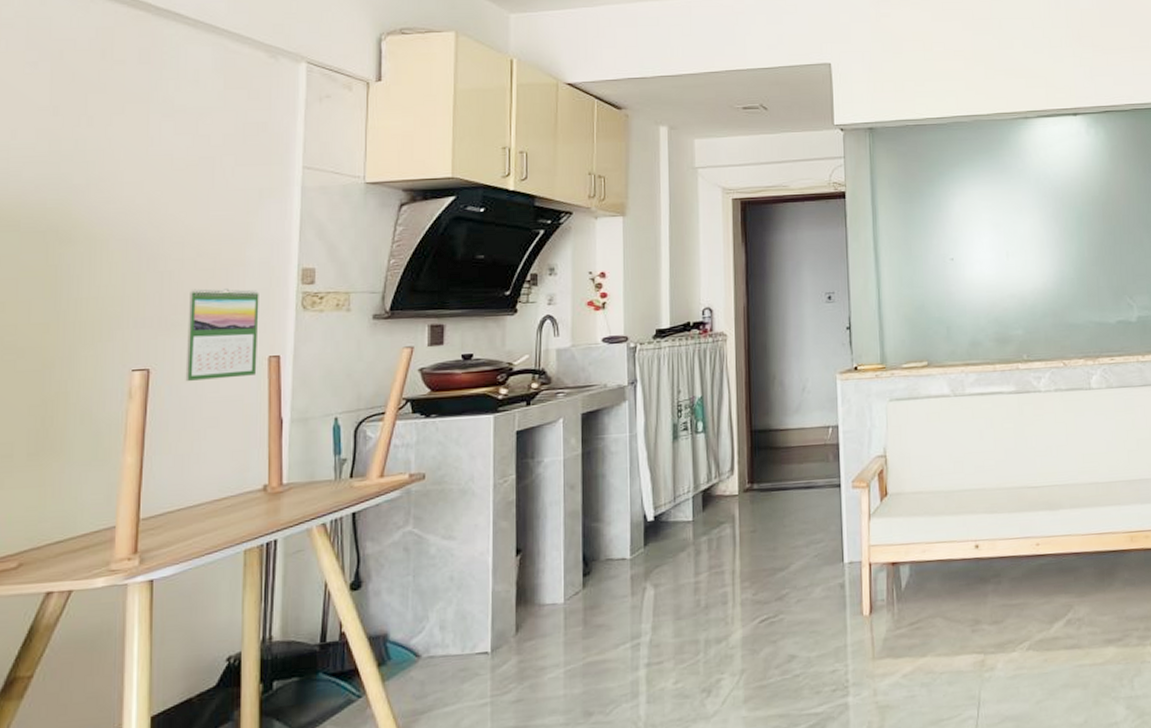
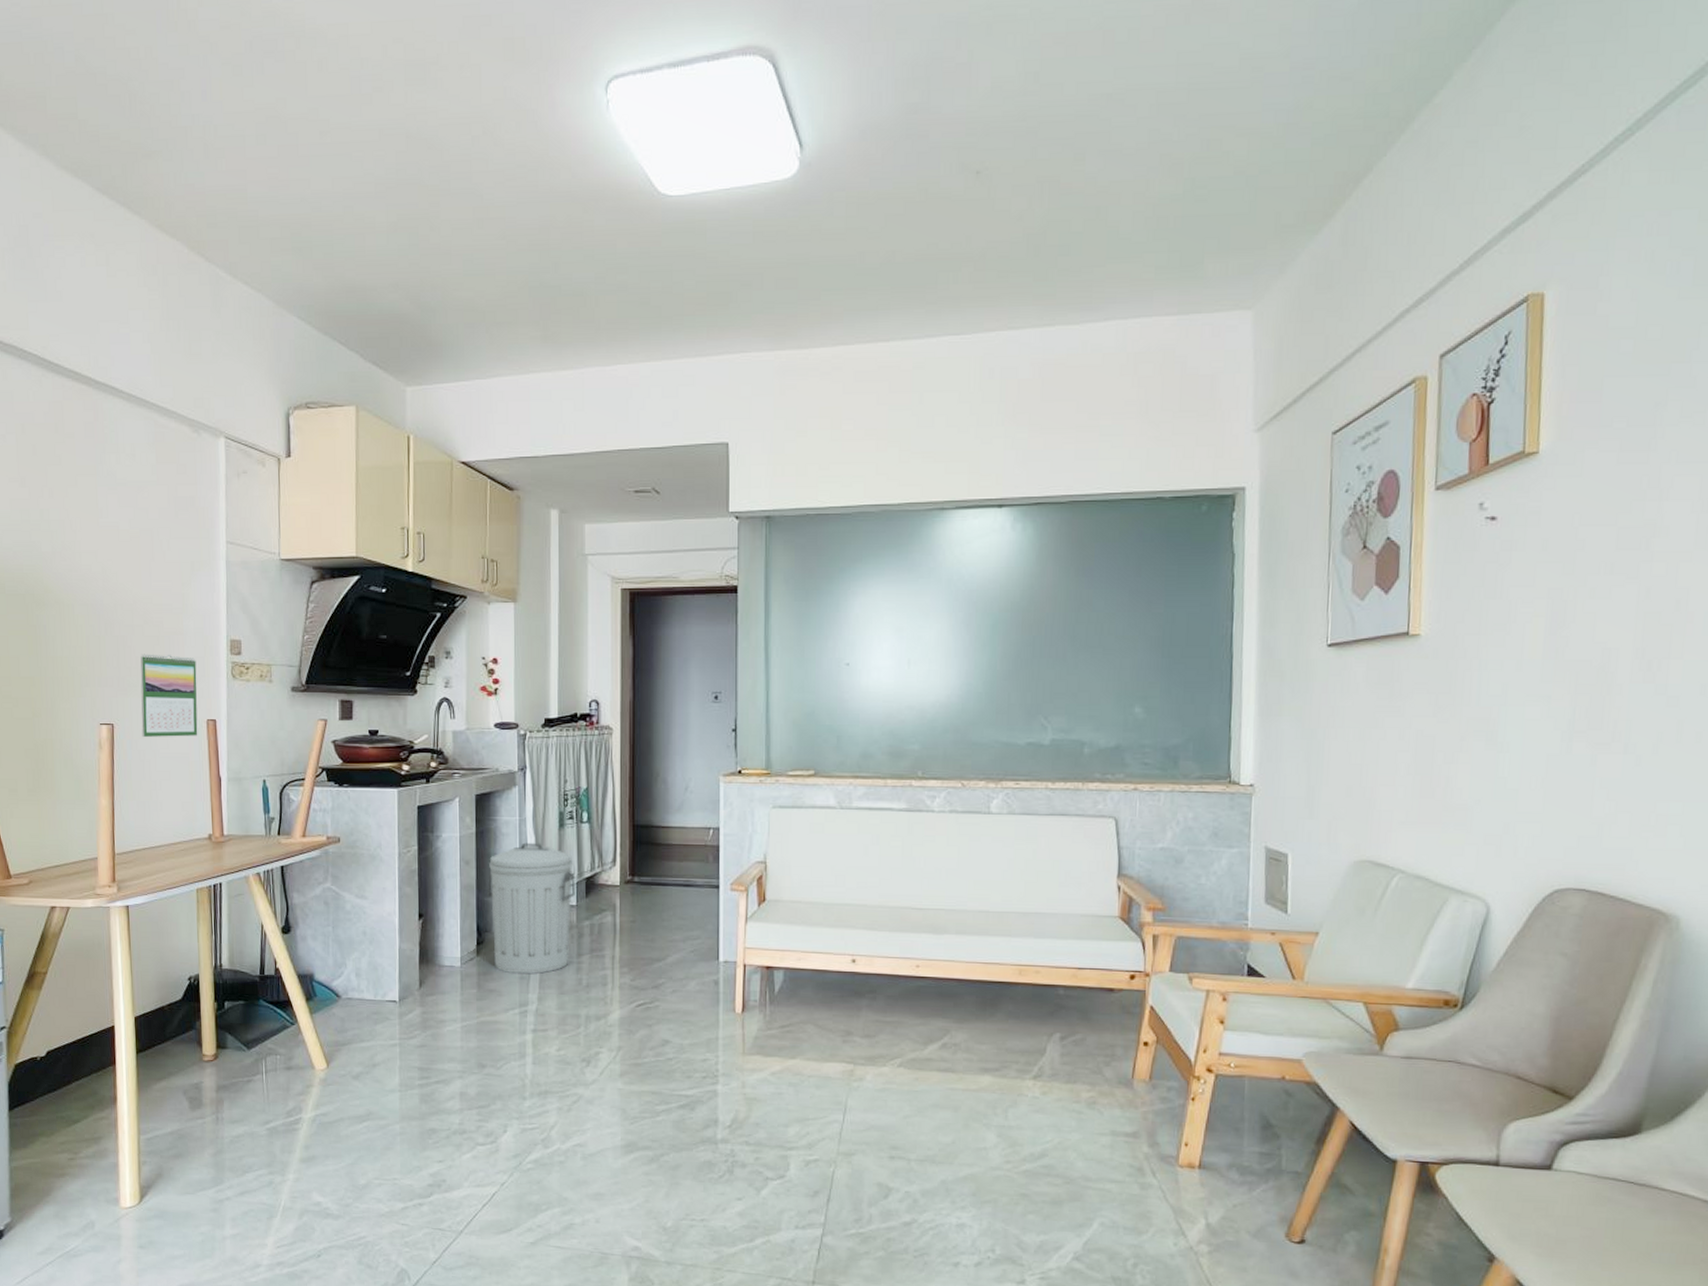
trash can: none [594,458,692,604] -> present [487,842,576,975]

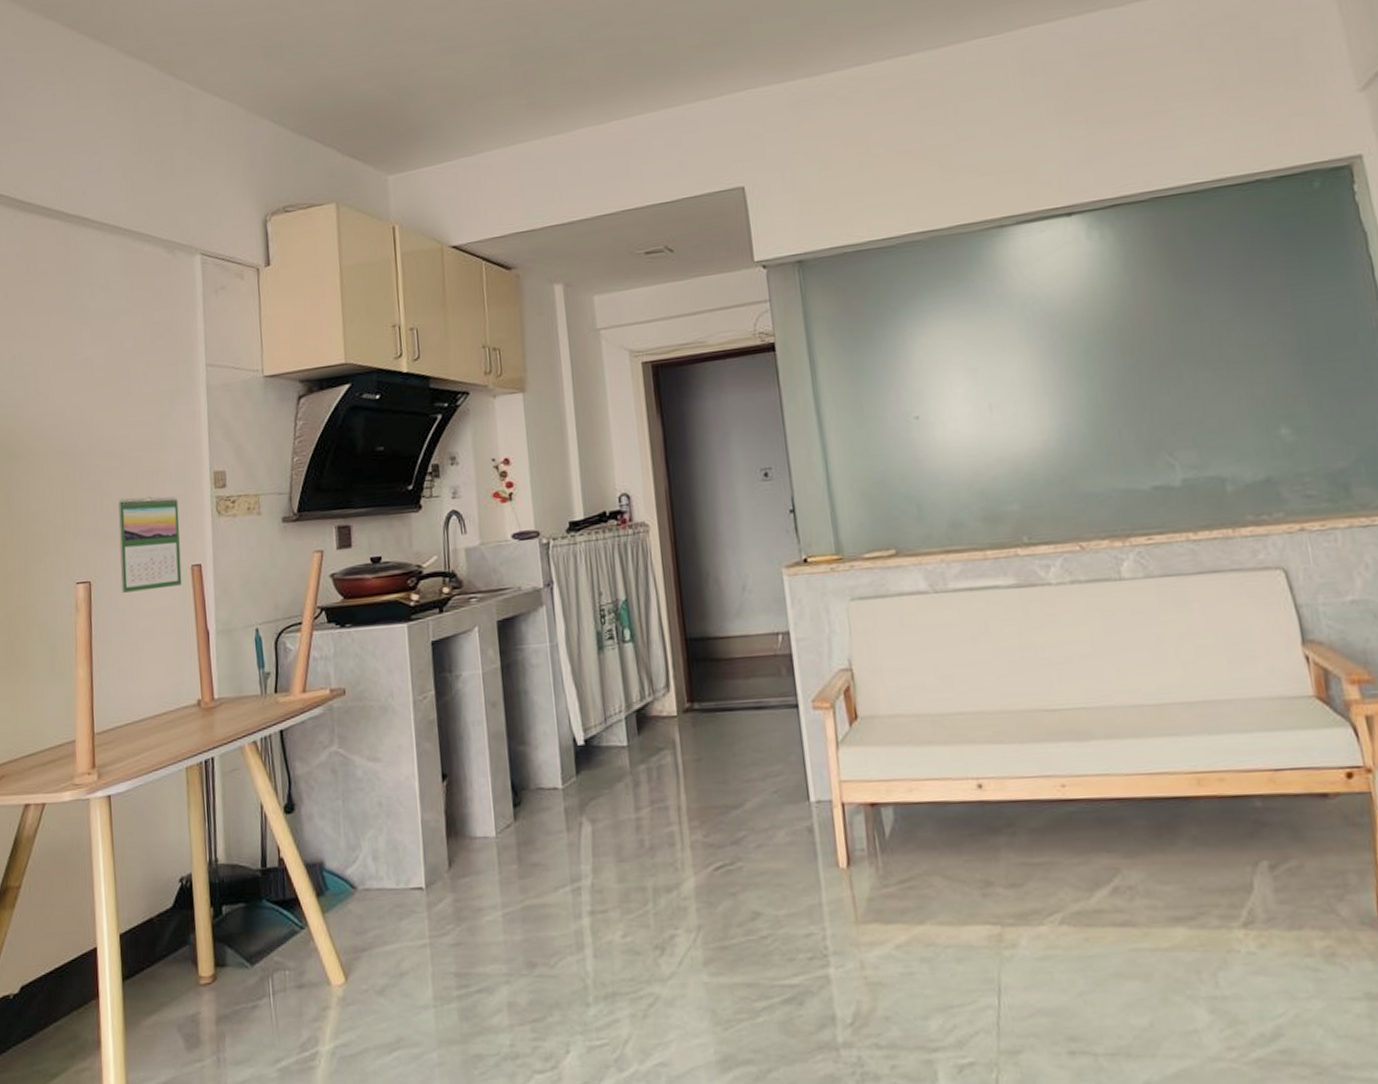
trash can: present [487,842,576,975] -> none [519,672,626,841]

